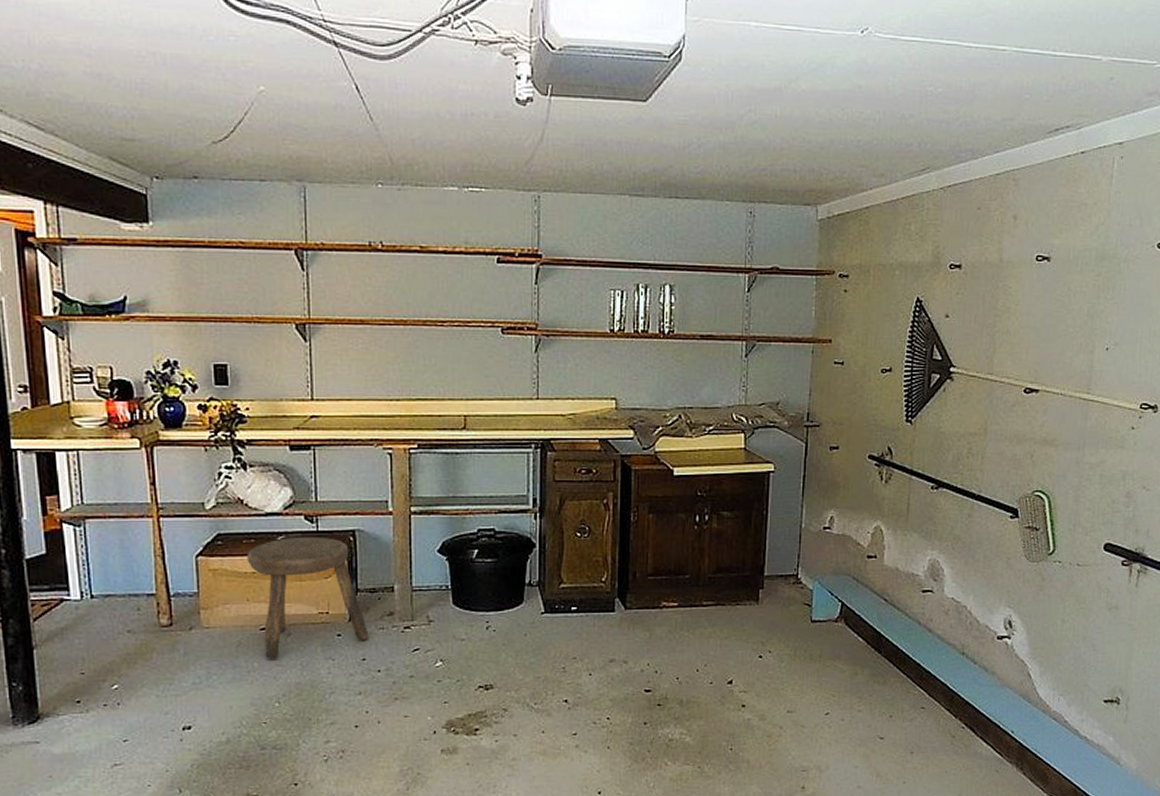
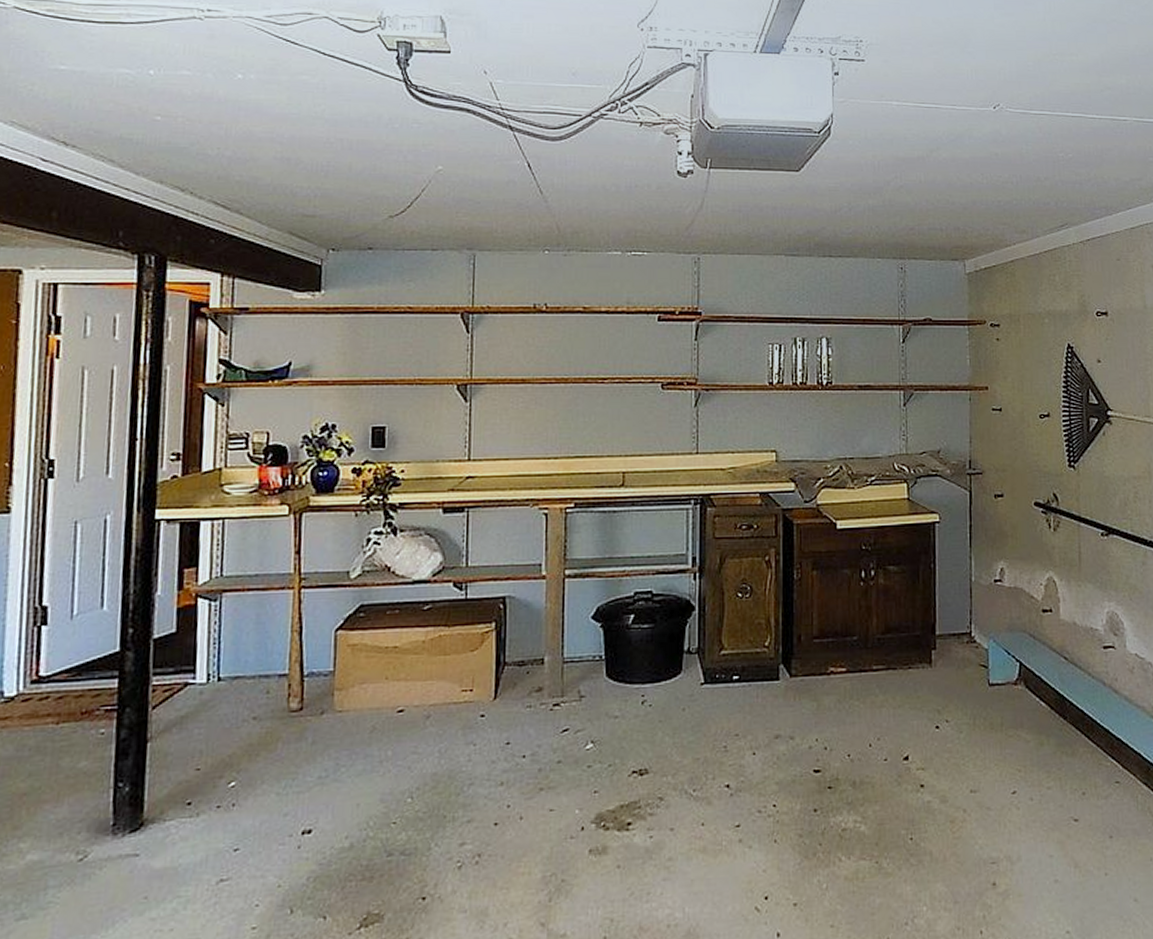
stool: present [246,536,369,659] -> none [389,605,515,746]

